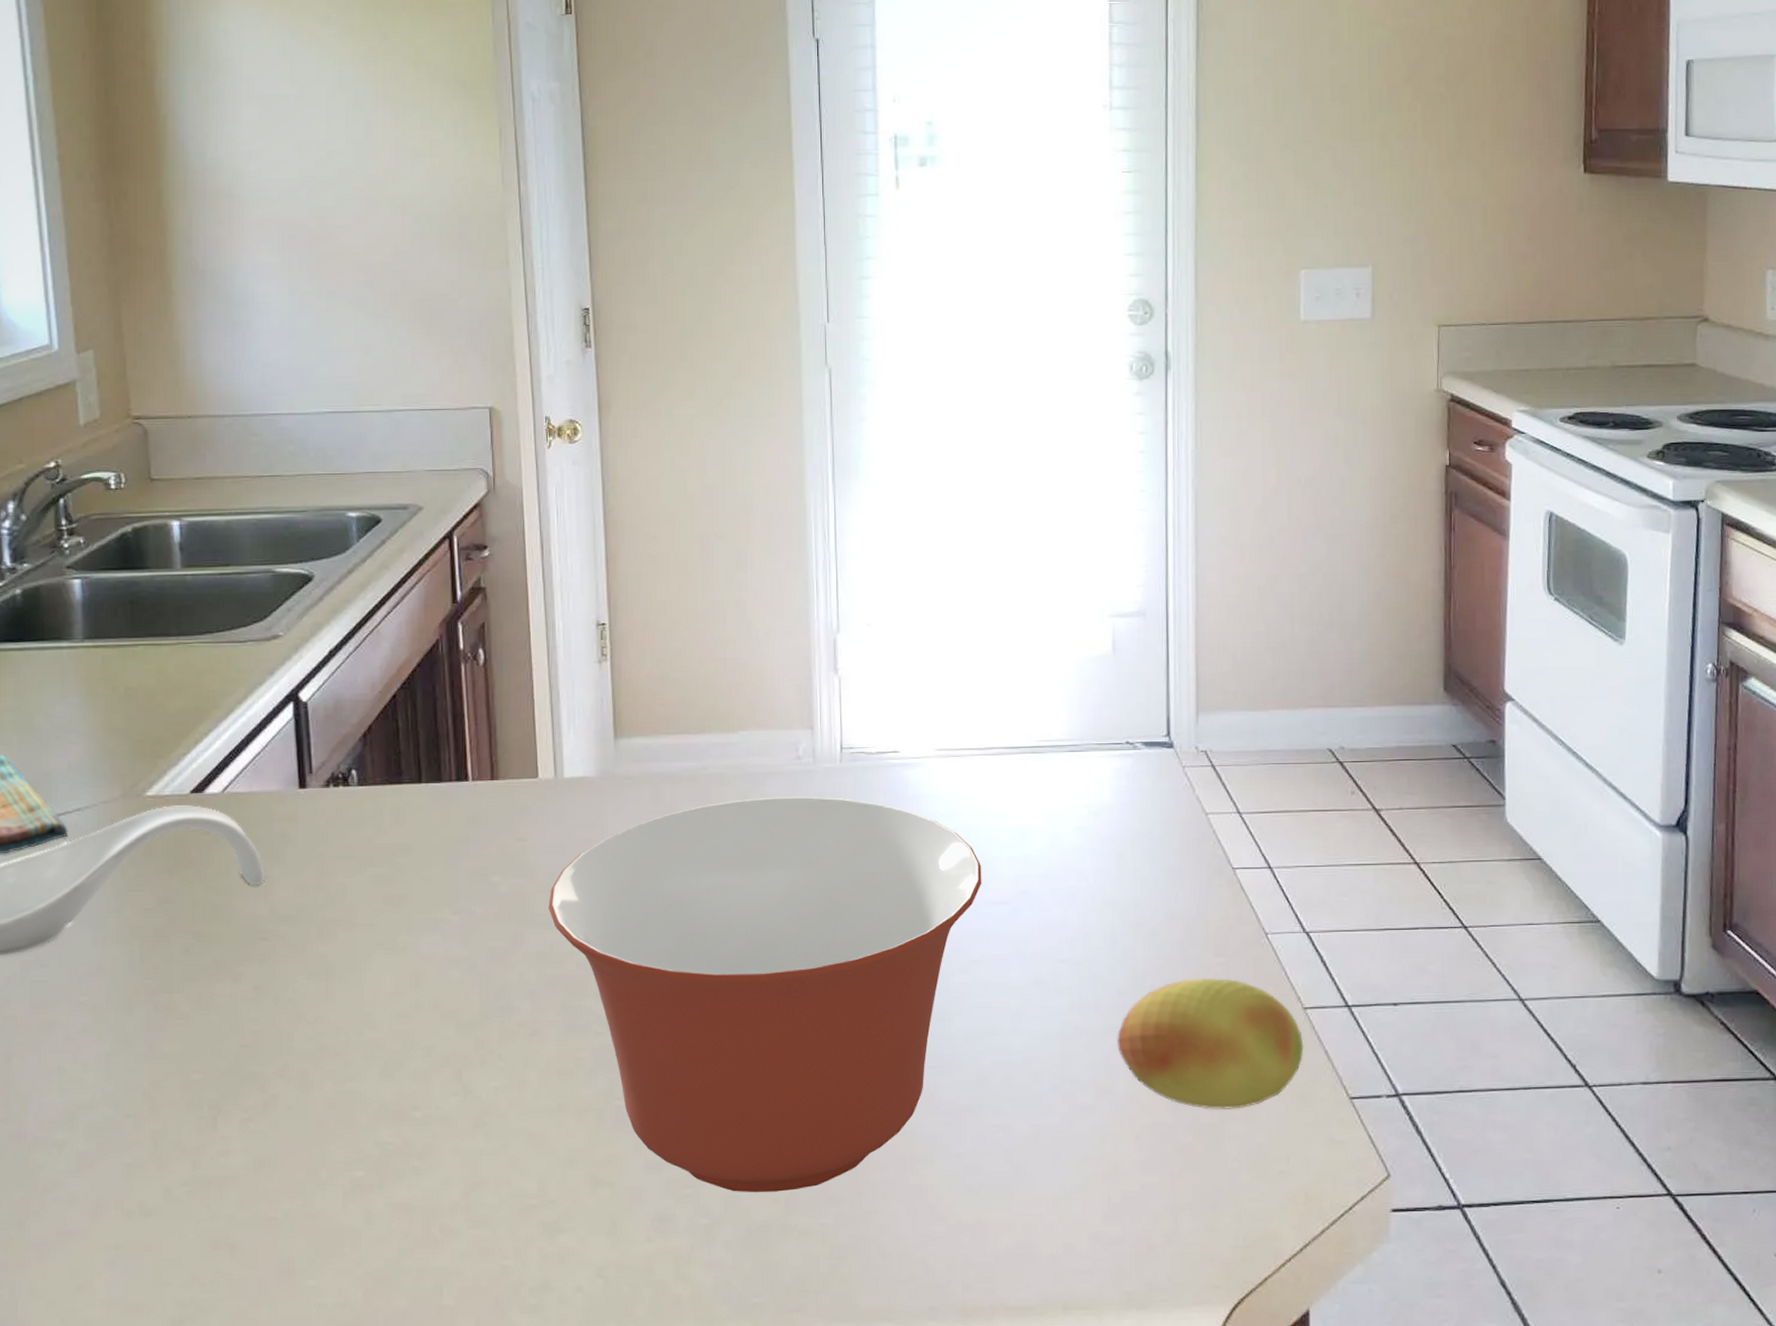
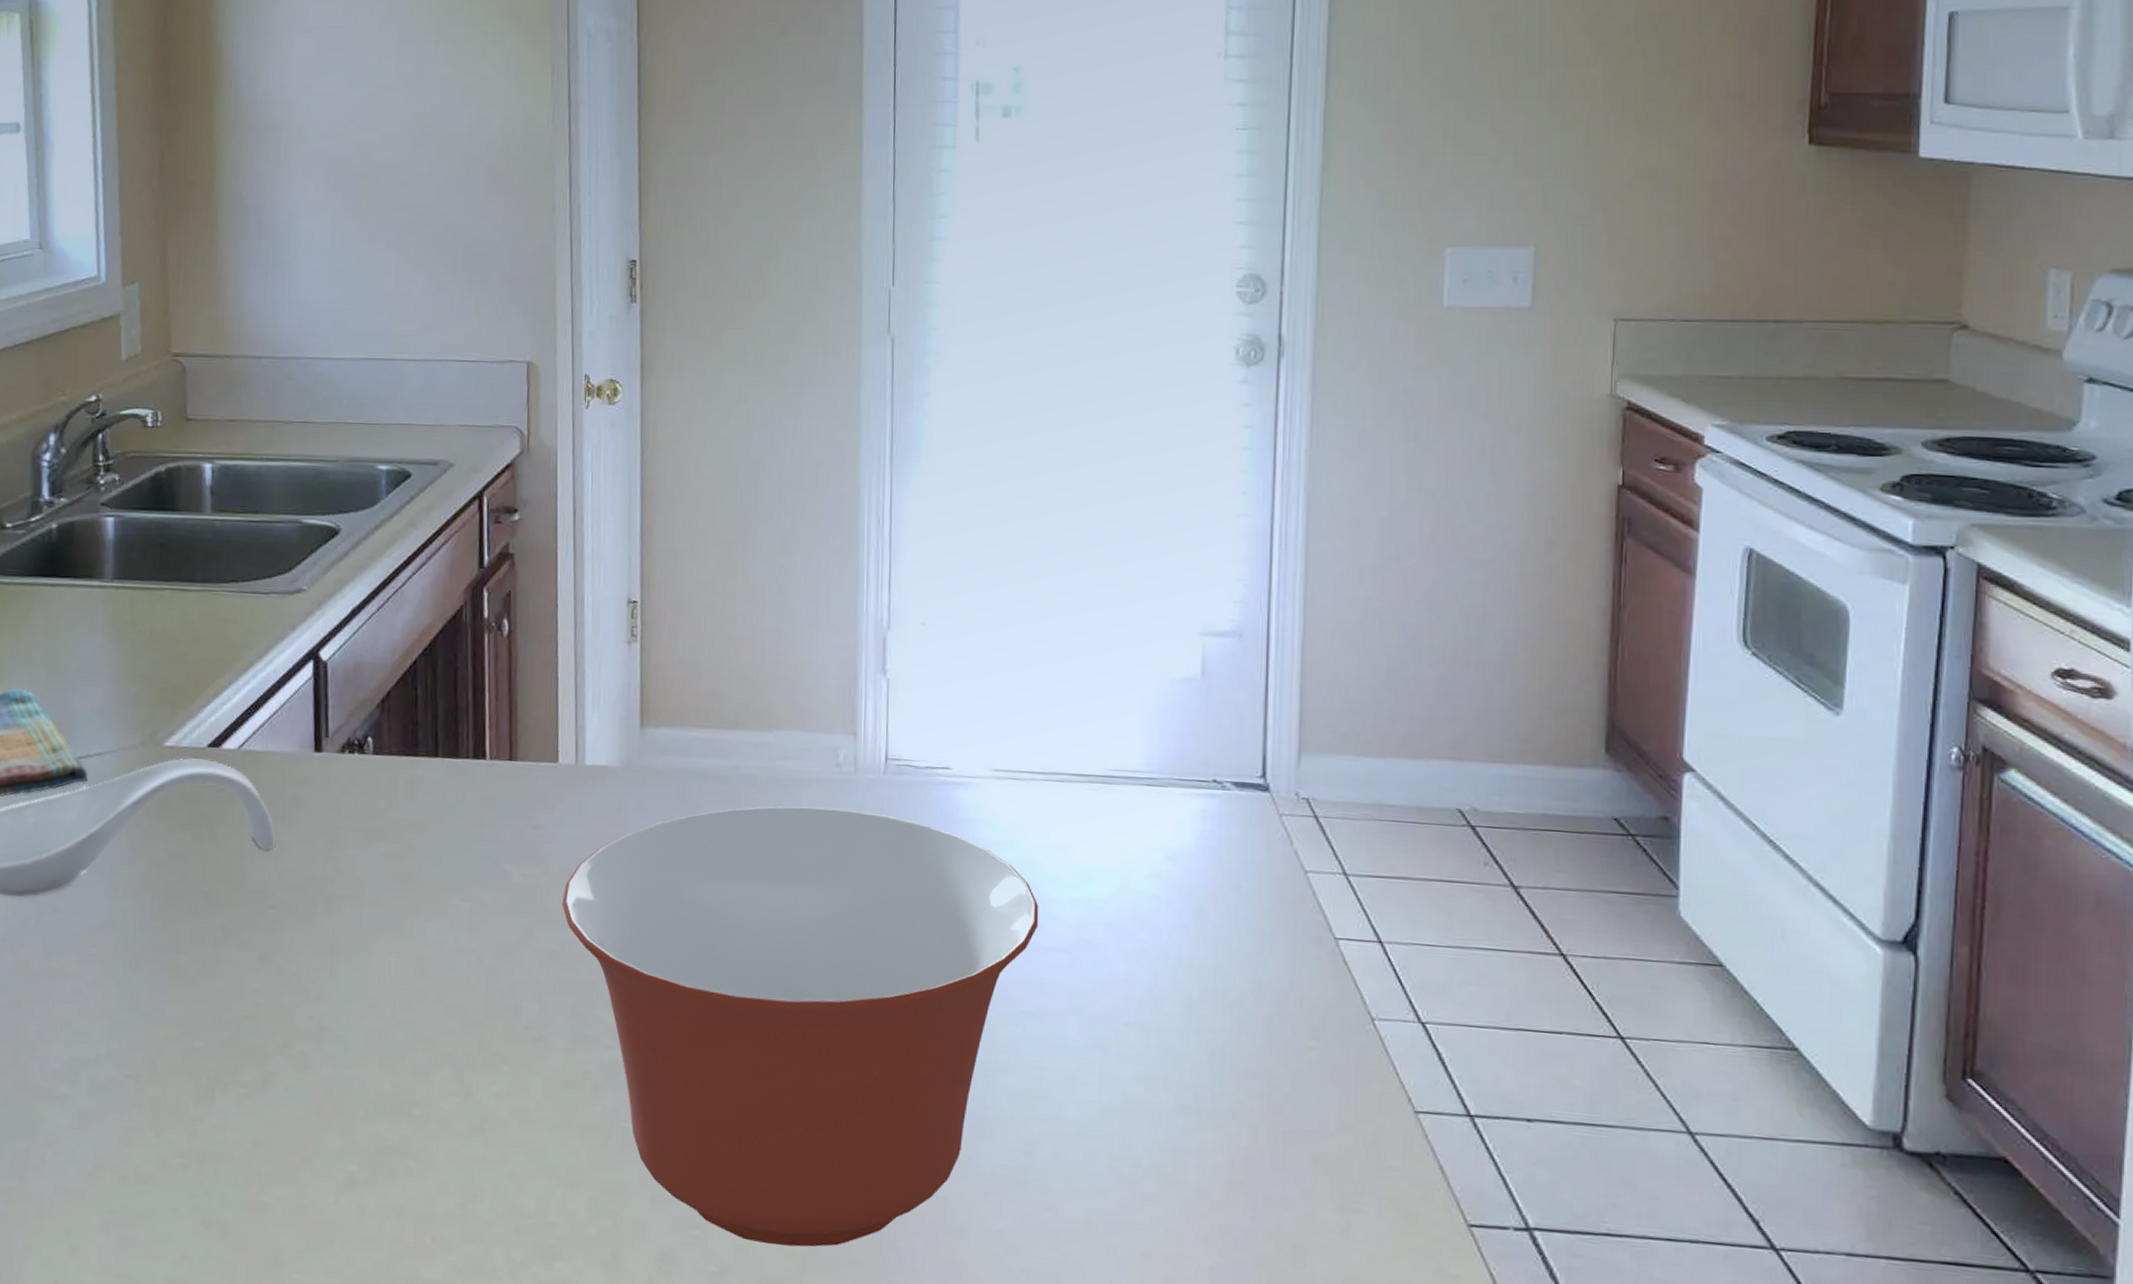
fruit: present [1117,977,1304,1110] -> none [1188,1061,1414,1221]

